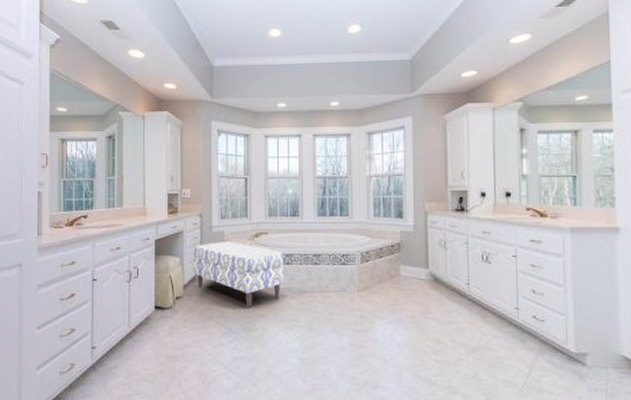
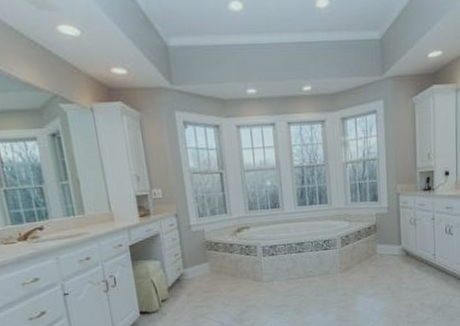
bench: present [194,242,284,308] -> none [174,239,270,301]

